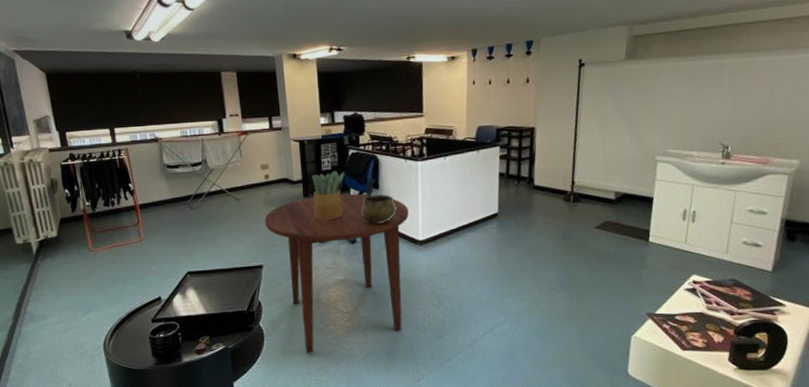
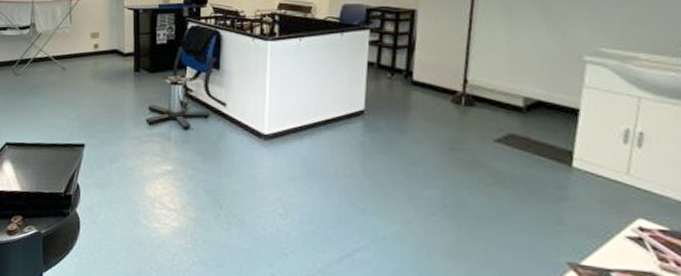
dining table: present [264,193,409,354] -> none [90,71,253,252]
potted plant: present [311,170,345,220] -> none [144,44,181,100]
decorative bowl: present [360,194,396,224] -> none [197,75,239,111]

